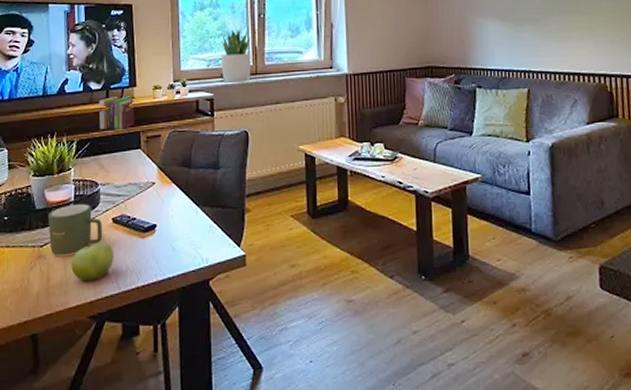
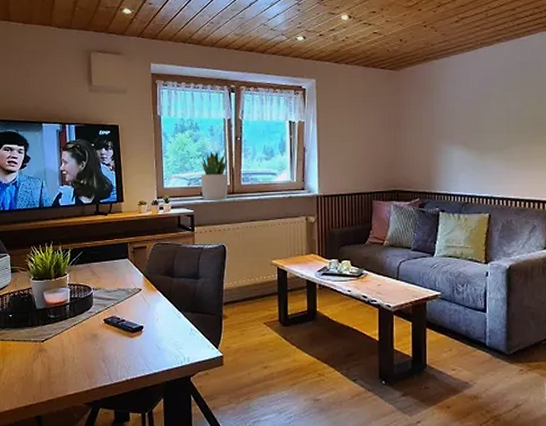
mug: present [47,204,103,257] -> none [47,306,96,351]
fruit: present [71,241,114,283] -> none [69,338,106,374]
books: present [98,96,135,130] -> none [90,210,122,240]

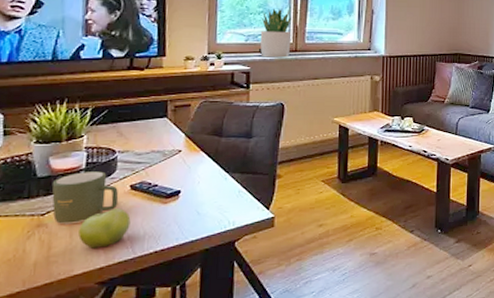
mug: none [47,306,96,351] -> present [51,171,119,225]
fruit: none [69,338,106,374] -> present [78,208,131,250]

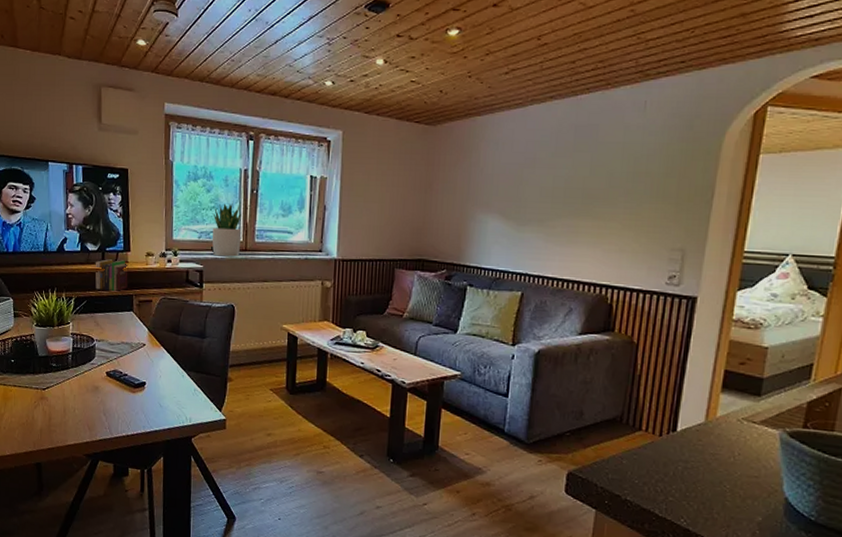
mug: present [51,171,119,225] -> none [49,355,98,401]
fruit: present [78,208,131,250] -> none [70,390,108,426]
books: none [120,65,163,98] -> present [95,259,129,291]

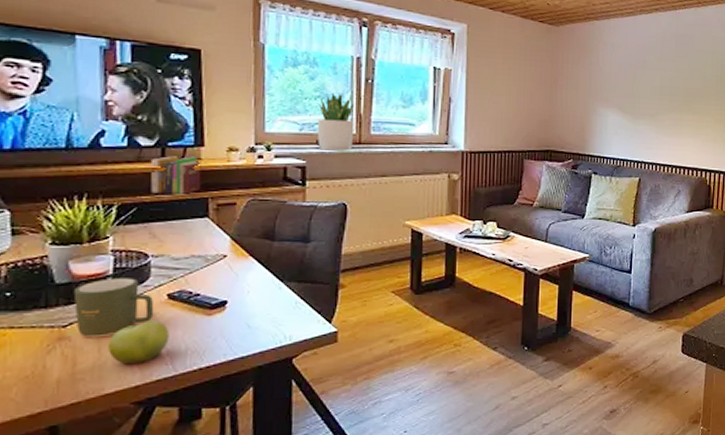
mug: none [49,355,98,401] -> present [73,278,154,338]
fruit: none [70,390,108,426] -> present [108,319,170,366]

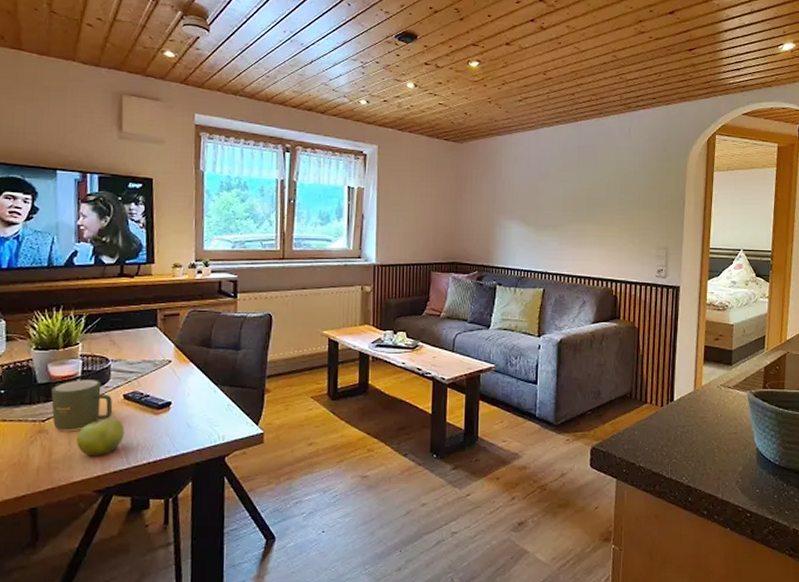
books: present [150,156,202,194] -> none [111,272,152,306]
planter: present [317,90,354,151] -> none [246,210,279,266]

